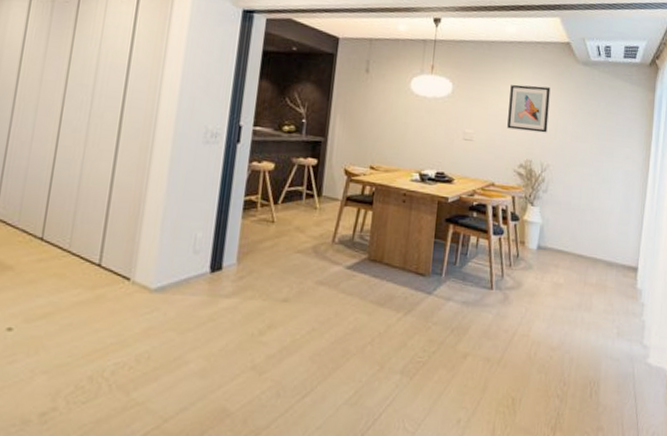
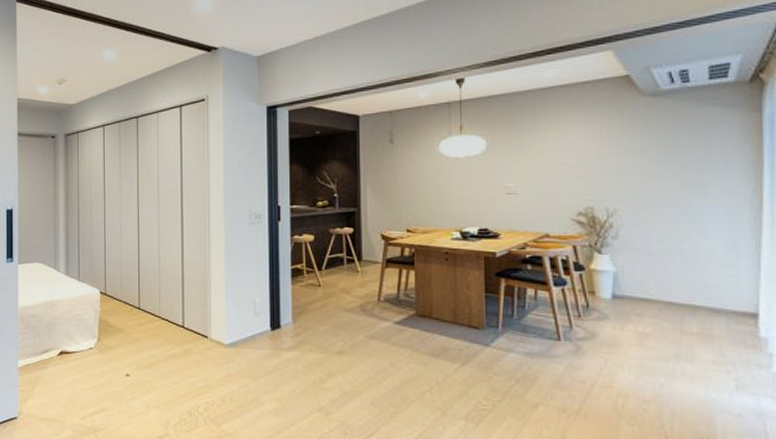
wall art: present [507,84,551,133] -> none [556,127,610,177]

